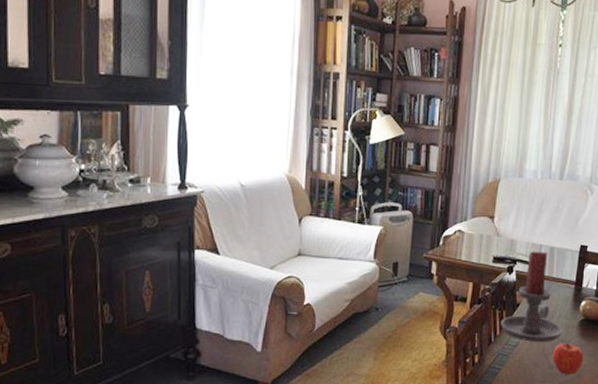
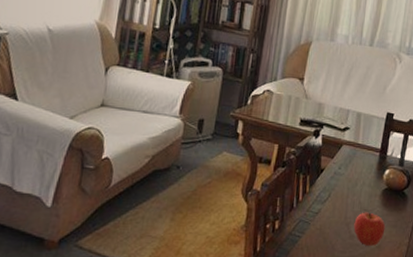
candle holder: present [501,252,563,343] -> none [304,116,366,211]

